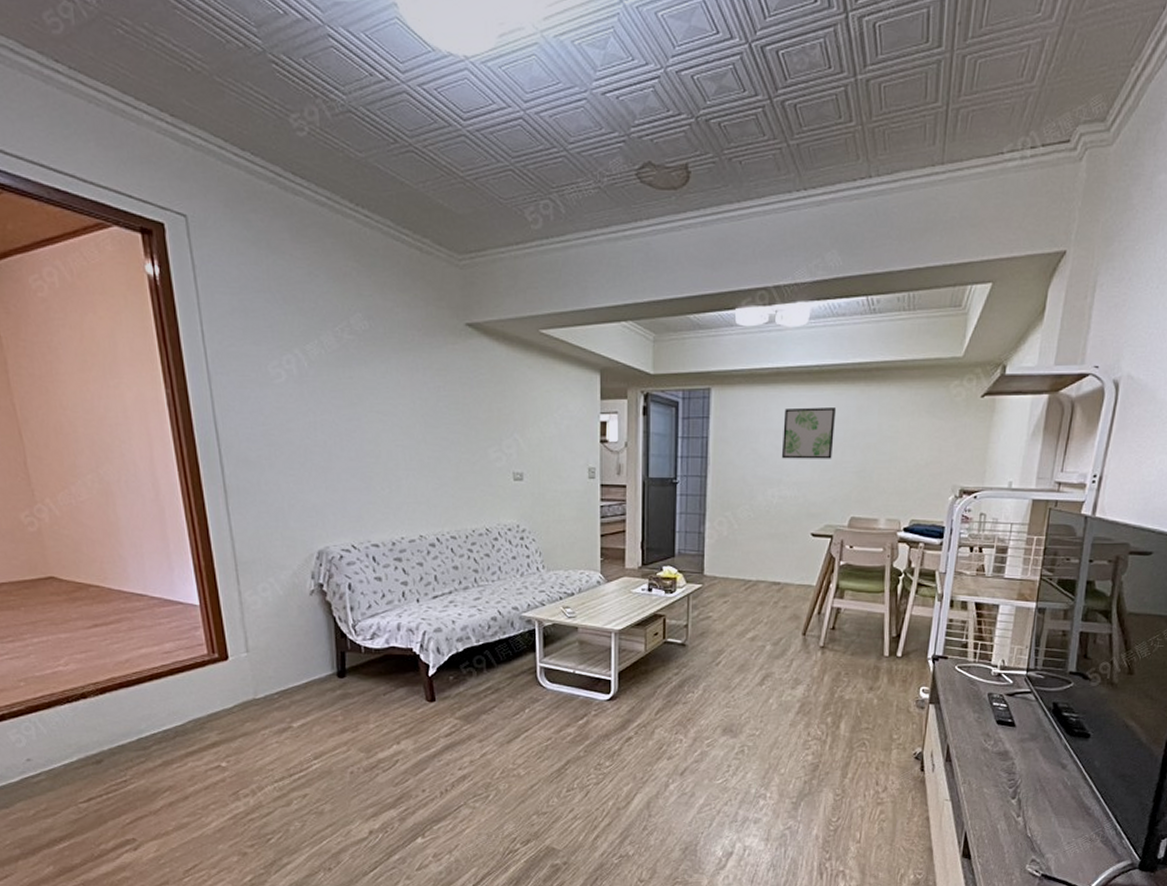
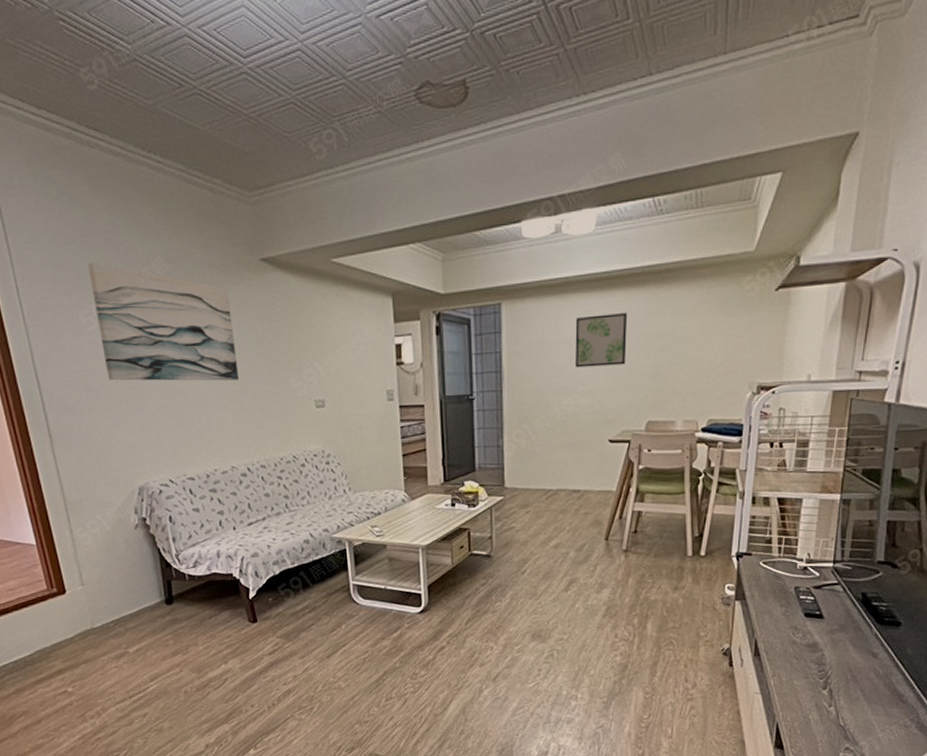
wall art: none [282,312,435,446] -> present [88,261,240,381]

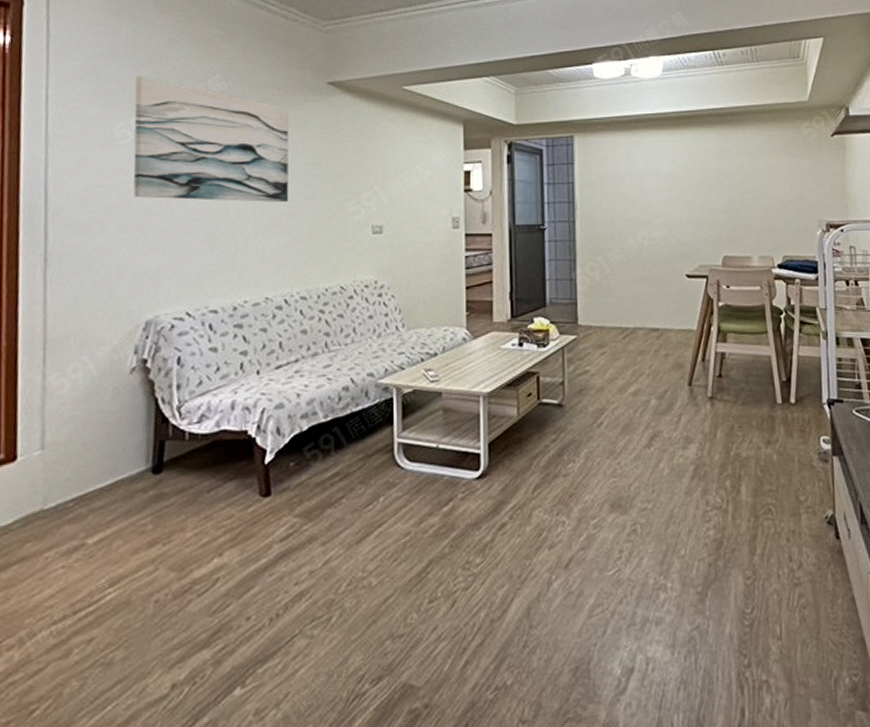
wall art: present [574,313,628,368] -> none [647,150,699,201]

